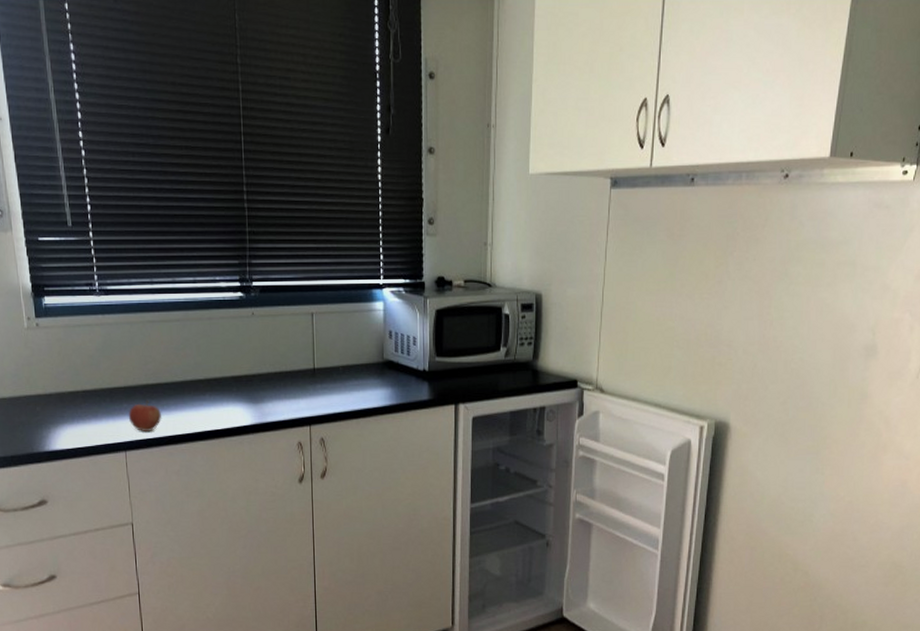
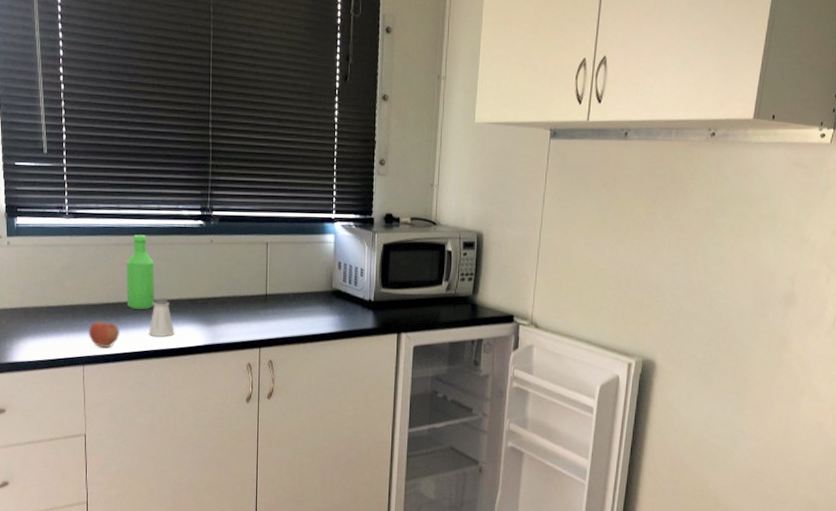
bottle: none [163,310,196,390] -> present [126,234,155,309]
saltshaker: none [191,378,220,417] -> present [148,299,175,337]

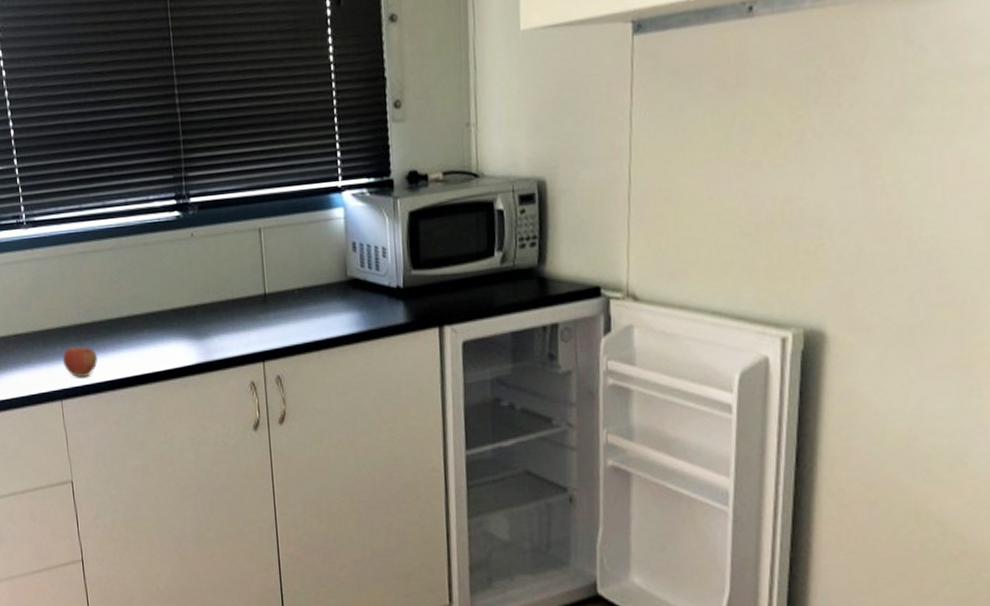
bottle: present [126,234,155,309] -> none [96,237,133,328]
saltshaker: present [148,299,175,337] -> none [129,313,160,359]

